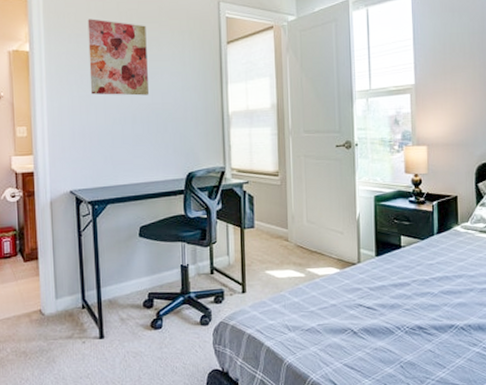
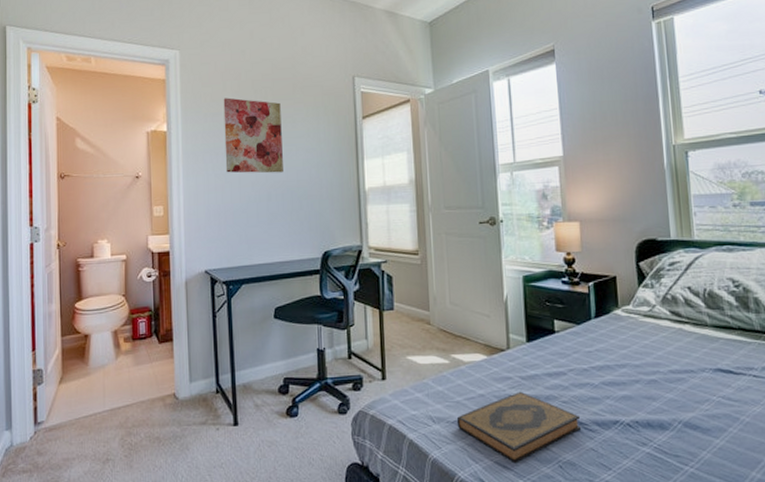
hardback book: none [310,300,421,365] -> present [456,391,582,464]

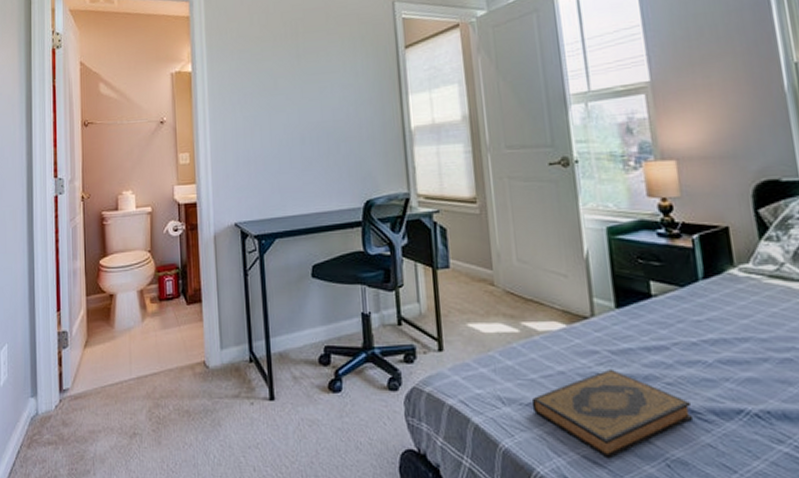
wall art: present [223,97,283,173] -> none [250,32,318,115]

